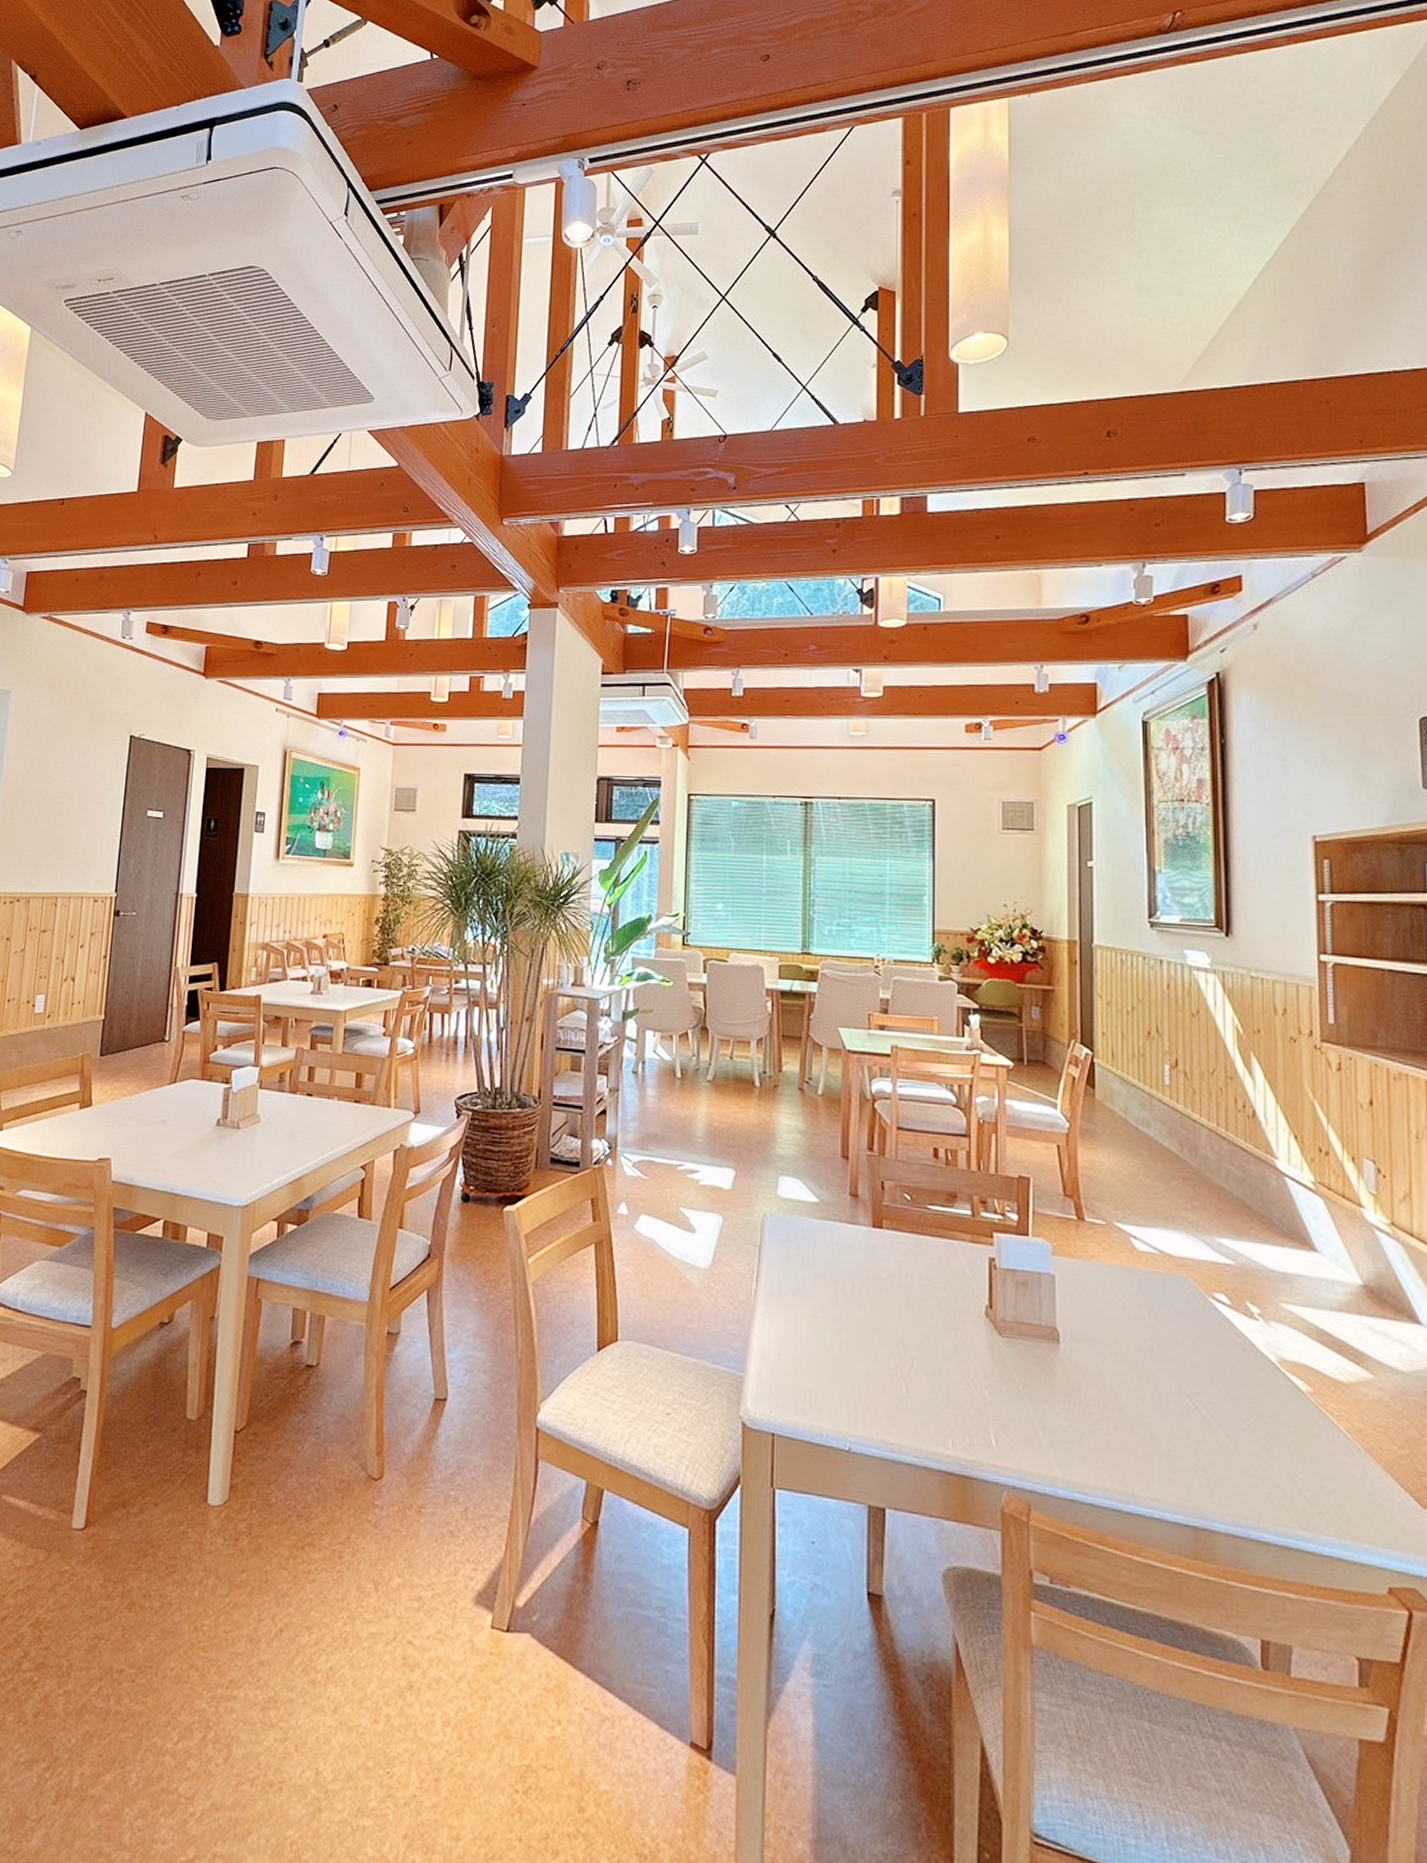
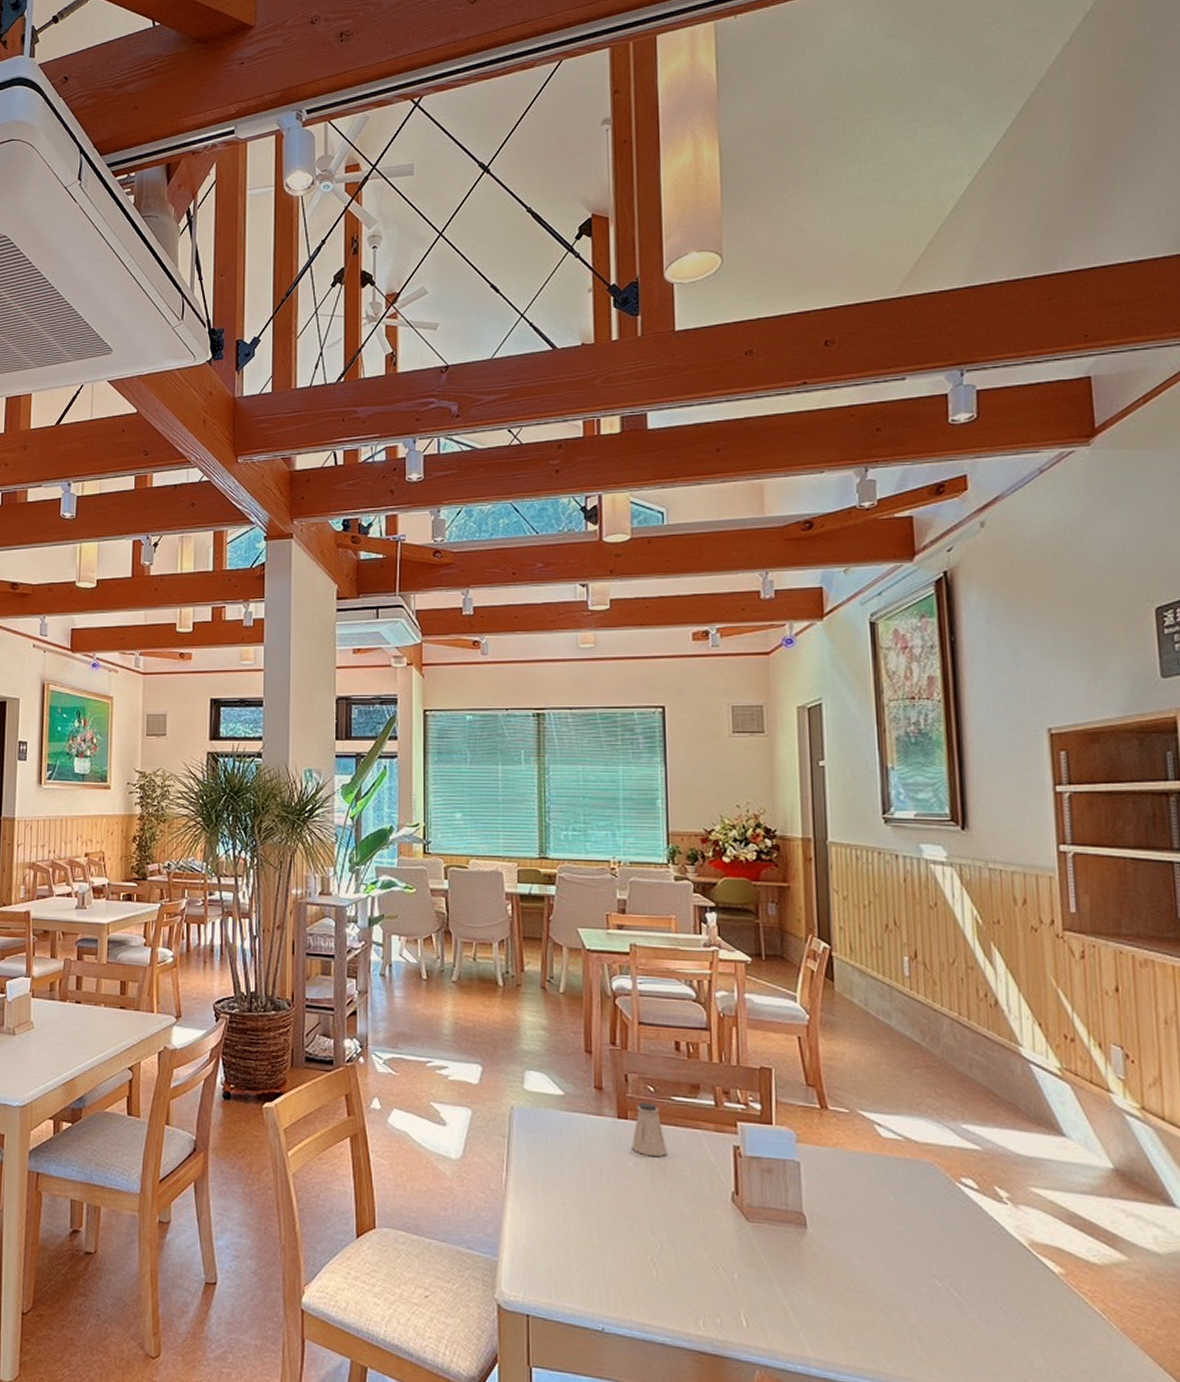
saltshaker: none [886,1210,921,1268] -> present [632,1101,667,1156]

